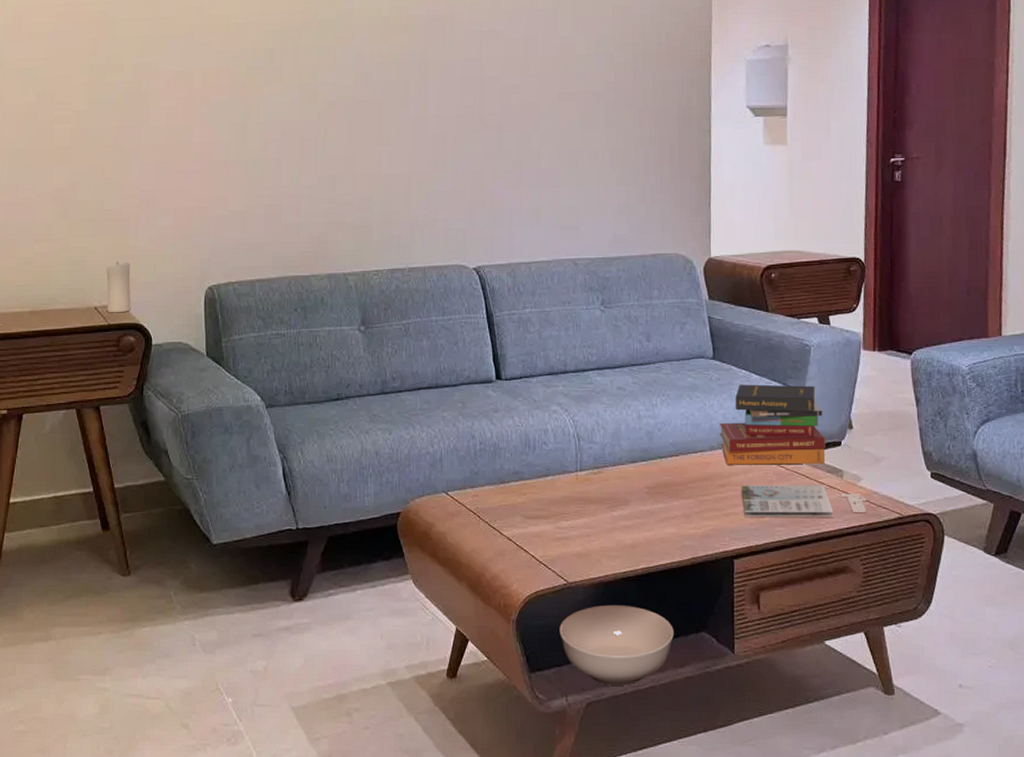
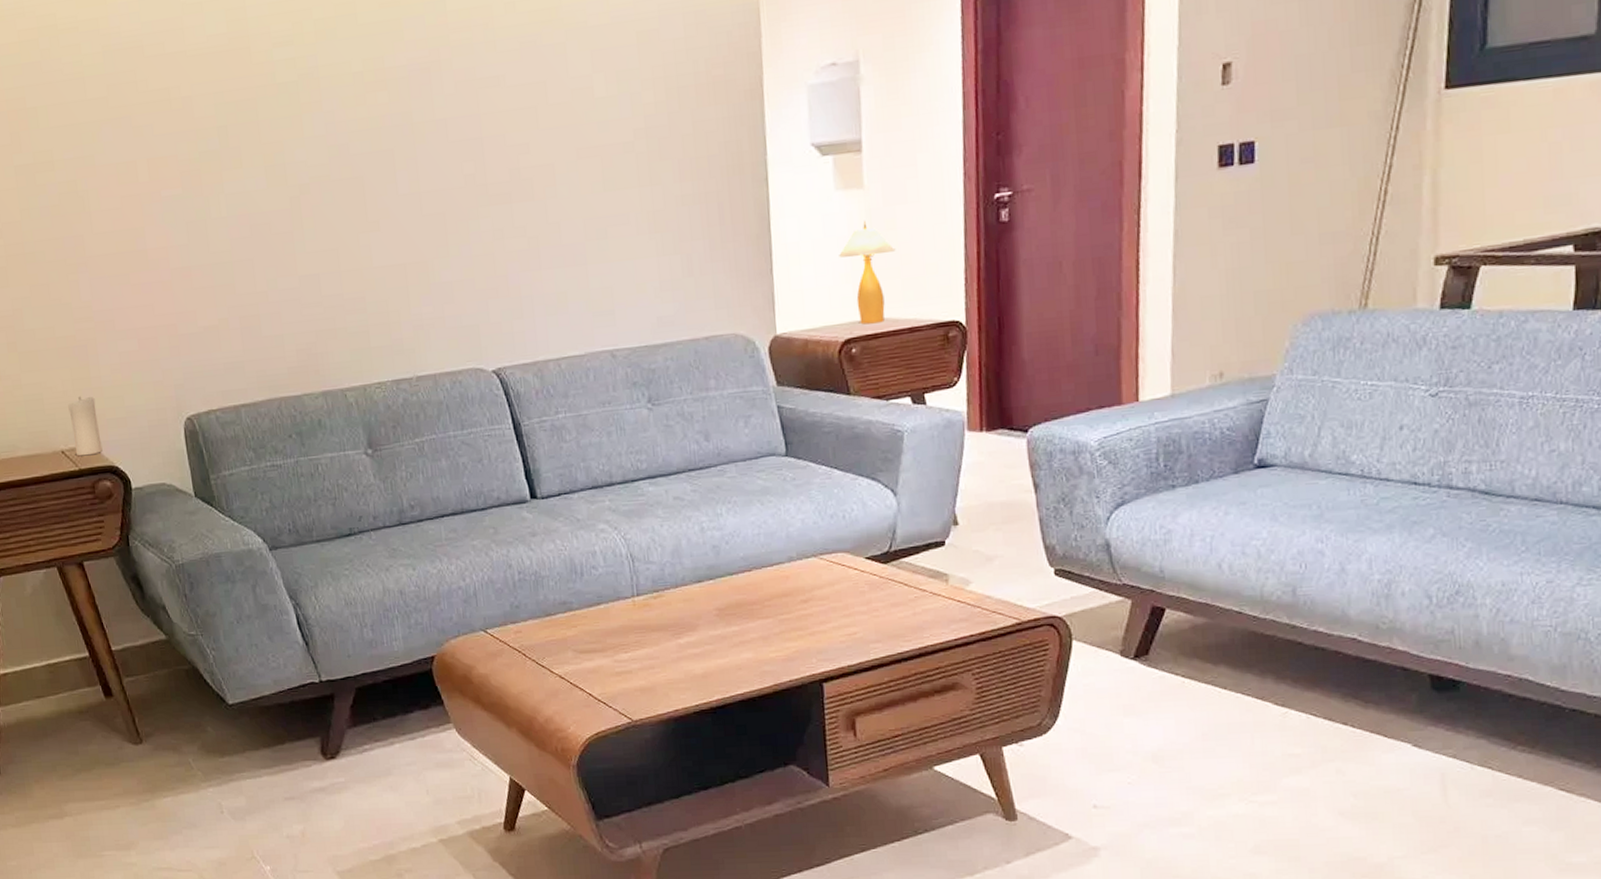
bowl: present [559,604,675,686] -> none [626,741,759,829]
books: present [719,384,826,465] -> none [797,478,927,577]
magazine: present [741,485,867,517] -> none [827,592,978,635]
table lamp: none [765,170,811,255] -> present [839,220,896,325]

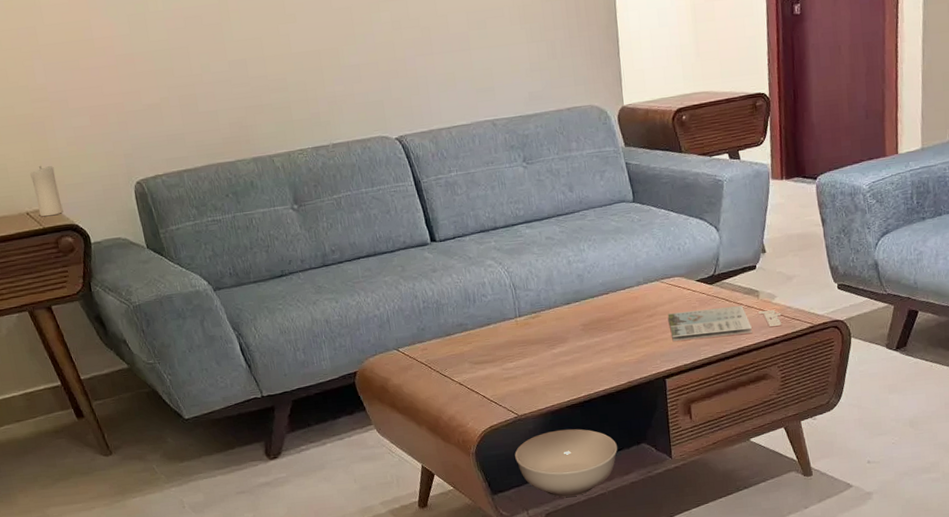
bowl: none [626,741,759,829] -> present [514,429,618,498]
magazine: none [827,592,978,635] -> present [667,306,782,341]
table lamp: present [839,220,896,325] -> none [671,13,715,97]

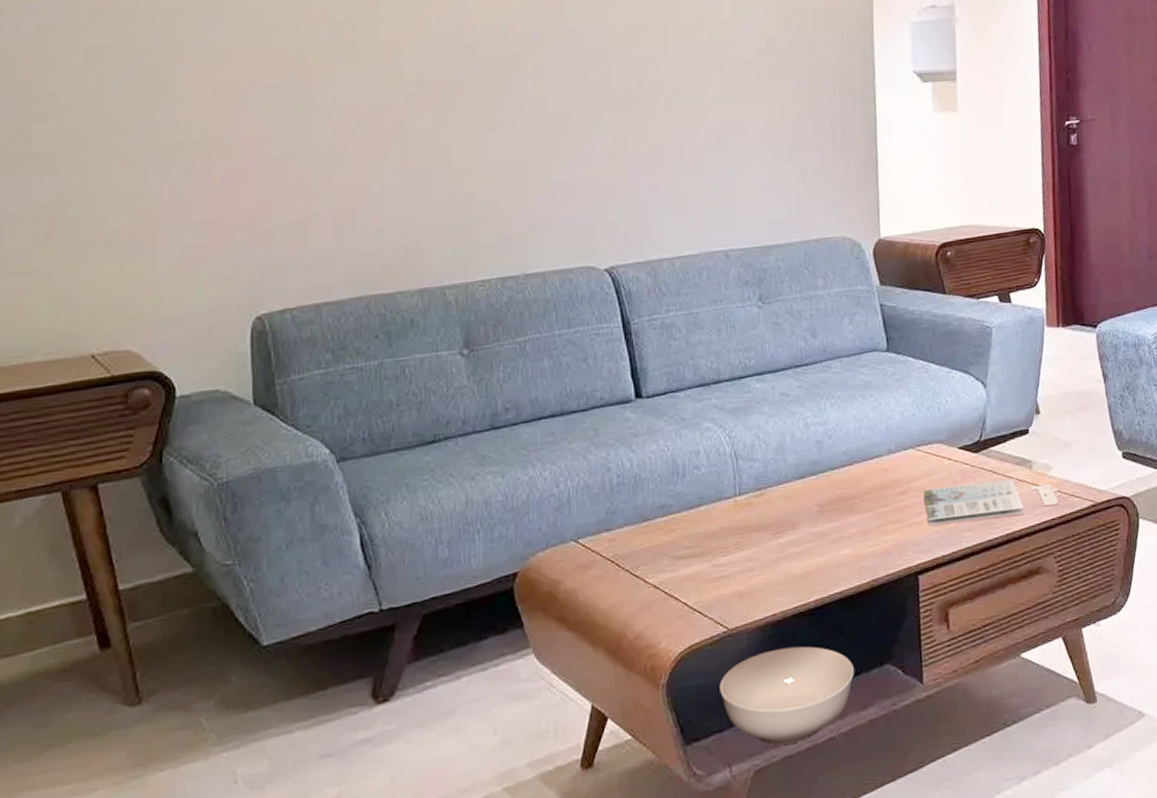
candle: present [30,165,64,217] -> none [109,293,145,361]

